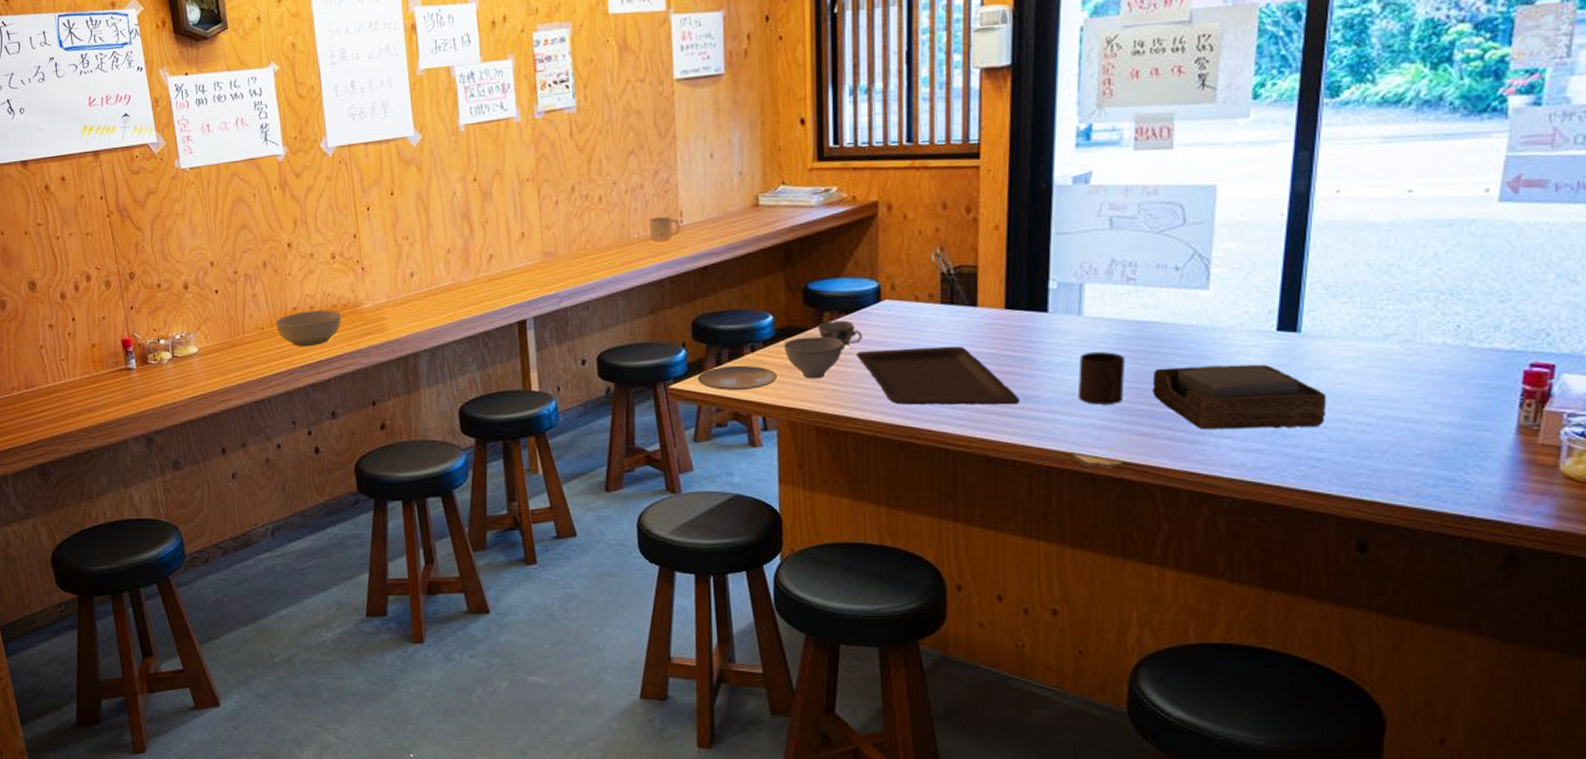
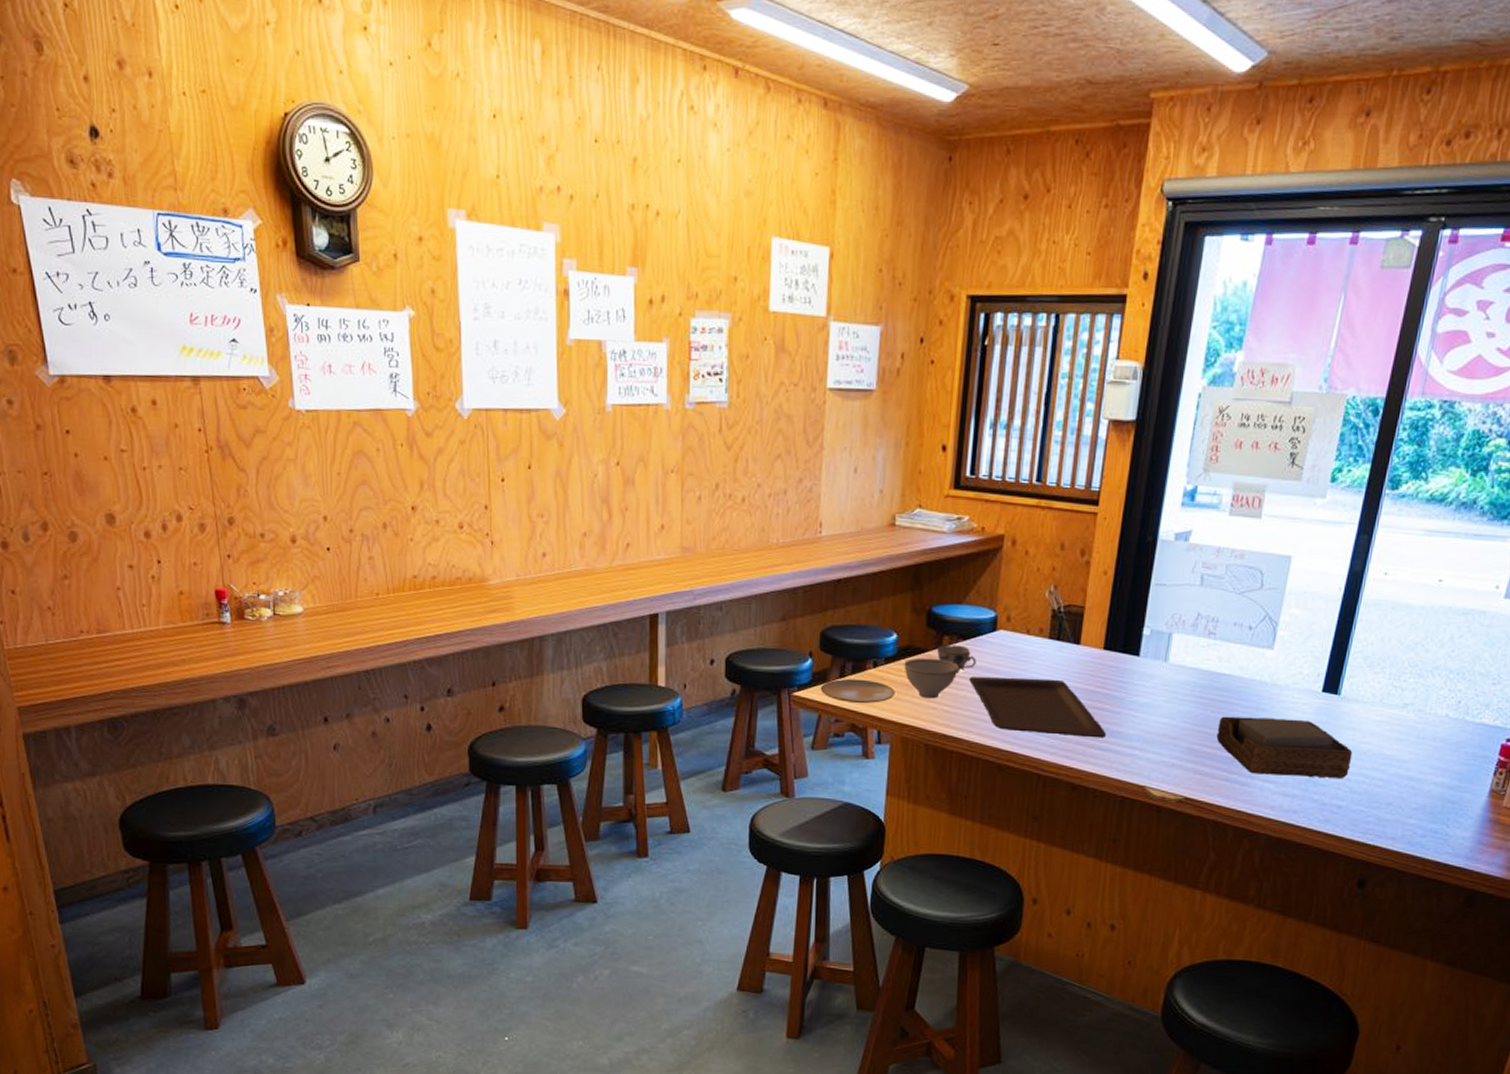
bowl: present [274,309,342,347] -> none [392,580,466,619]
mug: present [649,216,680,243] -> none [788,524,819,551]
mug: present [1077,351,1126,405] -> none [1155,696,1199,745]

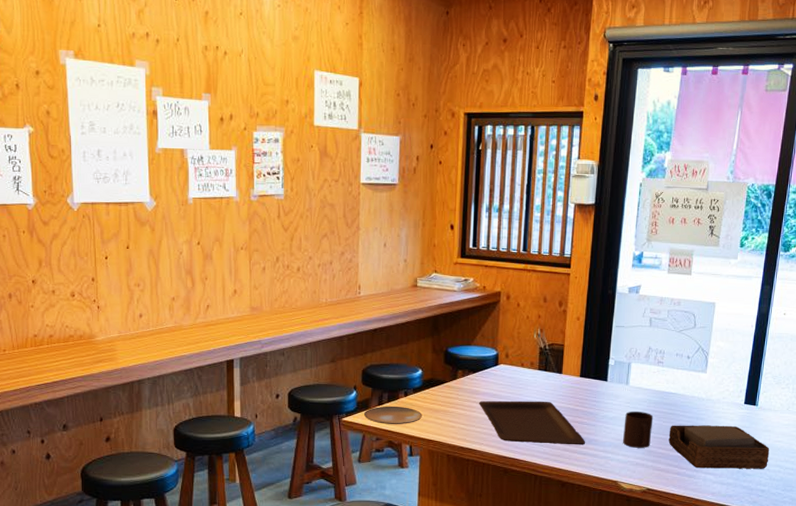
bowl: present [904,657,959,699] -> none [428,388,471,419]
teacup: present [937,644,976,673] -> none [453,377,484,399]
mug: none [1155,696,1199,745] -> present [622,410,654,448]

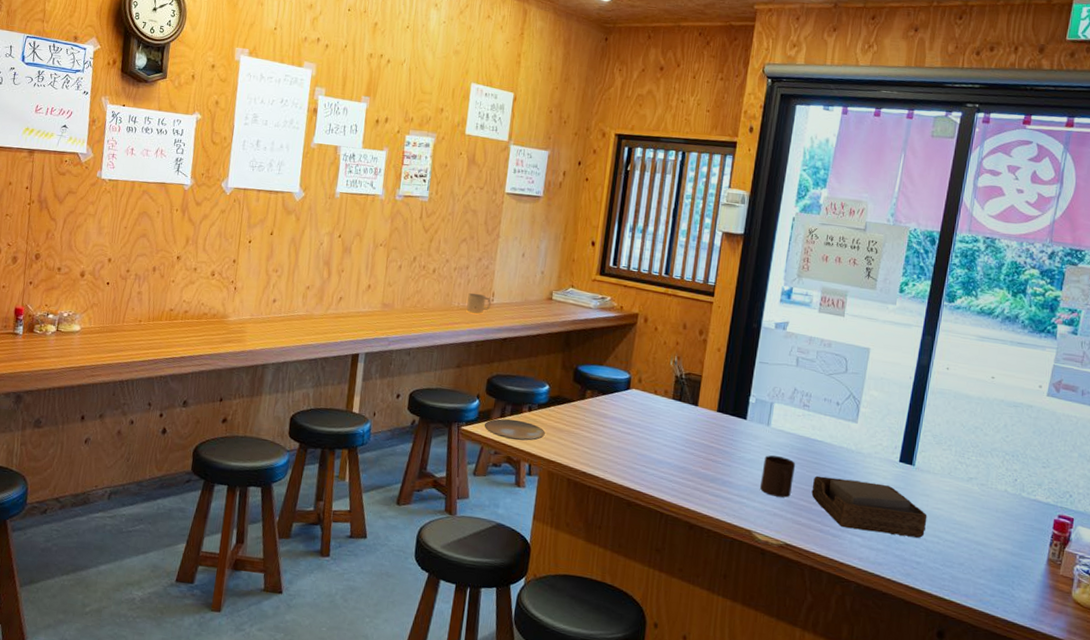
mug: none [335,287,358,308] -> present [466,293,491,314]
tray: present [479,400,586,445] -> none [606,425,719,486]

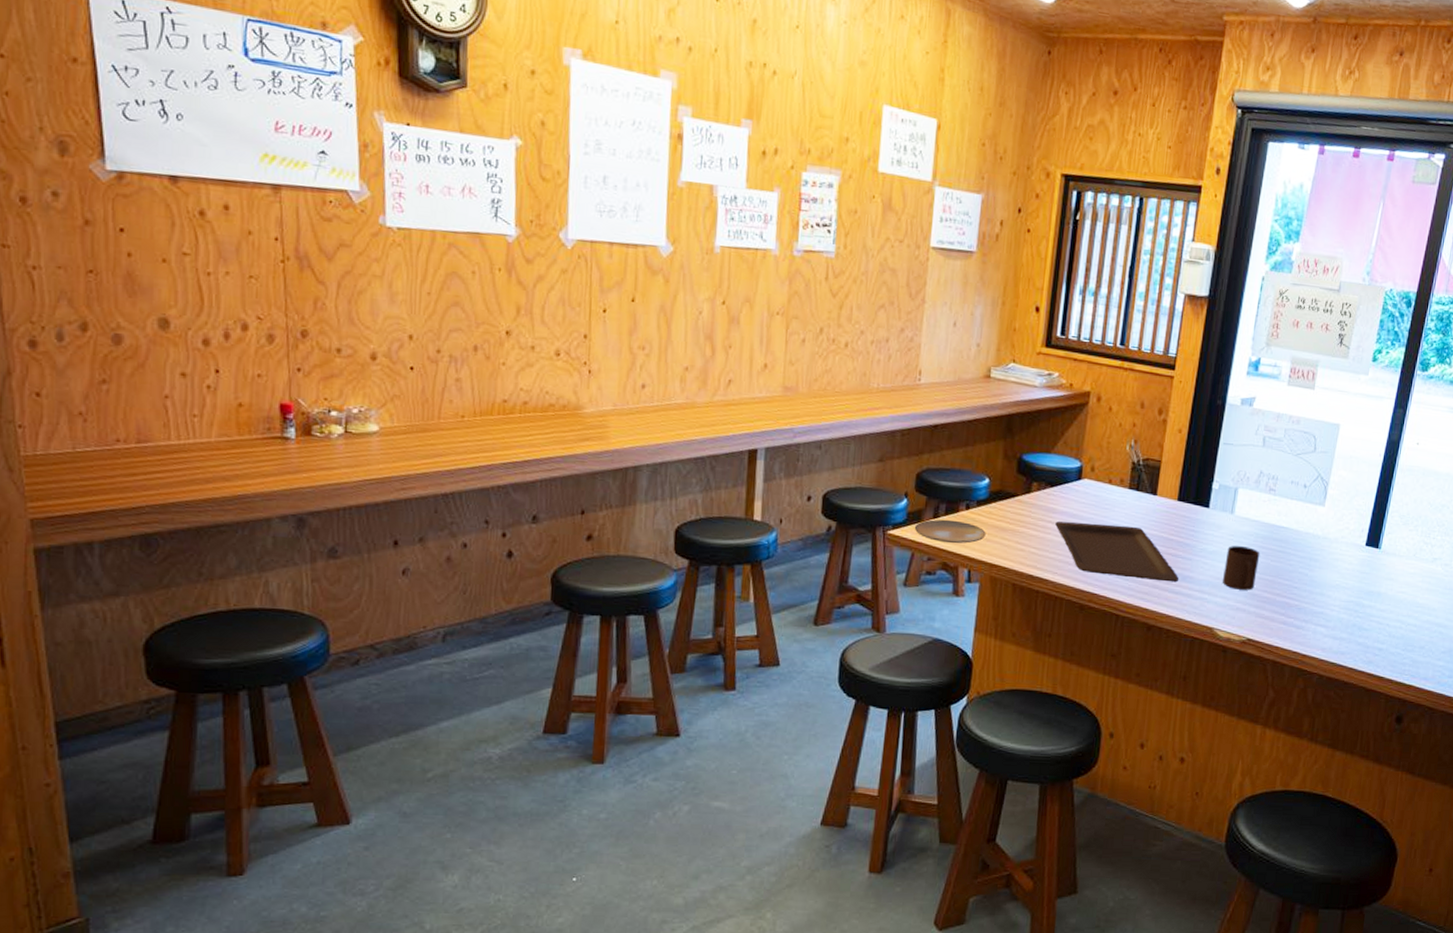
mug: present [466,293,491,314] -> none [888,371,918,397]
tray: none [606,425,719,486] -> present [1055,521,1179,583]
napkin holder: present [811,475,927,538] -> none [1275,565,1391,624]

